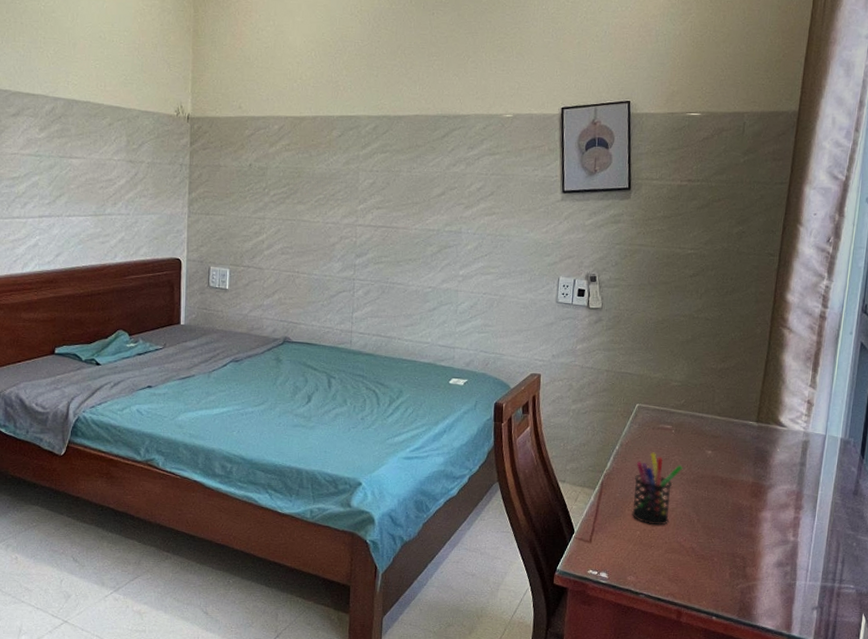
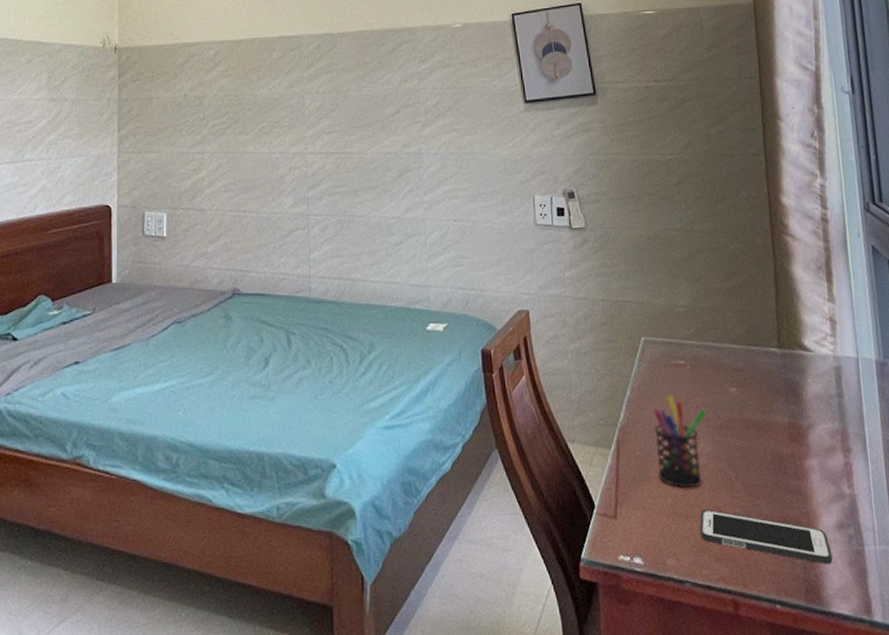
cell phone: none [659,542,768,592] -> present [699,509,833,565]

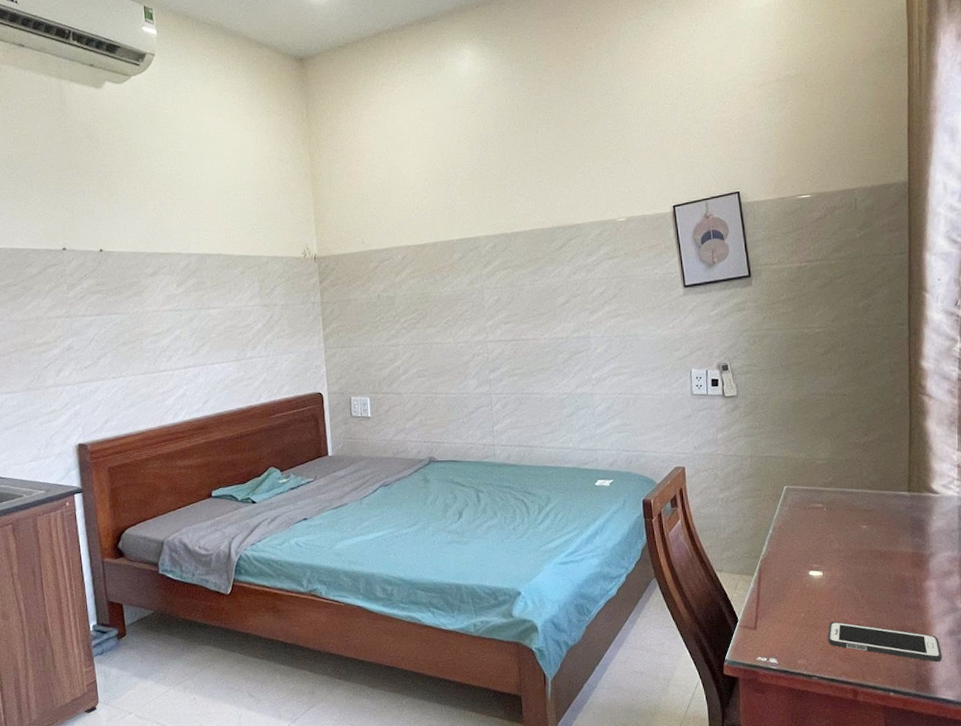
pen holder: present [653,395,707,489] -> none [791,532,840,606]

